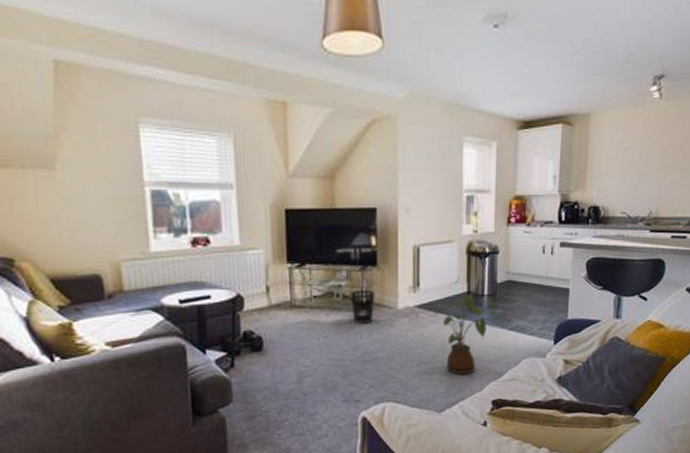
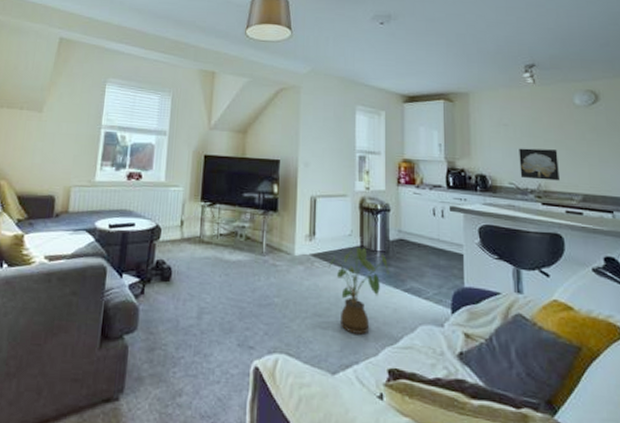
wastebasket: present [350,289,375,324] -> none [251,232,275,267]
wall art: none [633,173,673,207] -> present [519,148,559,181]

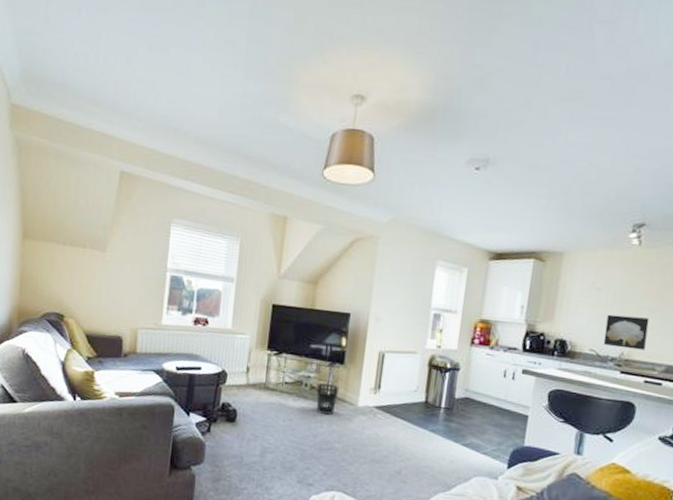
wastebasket: none [251,232,275,267] -> present [316,382,340,415]
house plant: present [328,246,389,334] -> none [390,402,451,481]

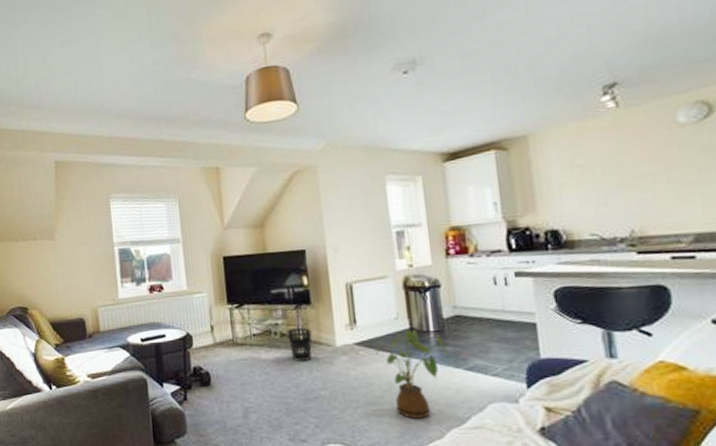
house plant: none [390,402,451,481] -> present [375,329,447,419]
wall art: present [603,314,650,350] -> none [601,185,660,226]

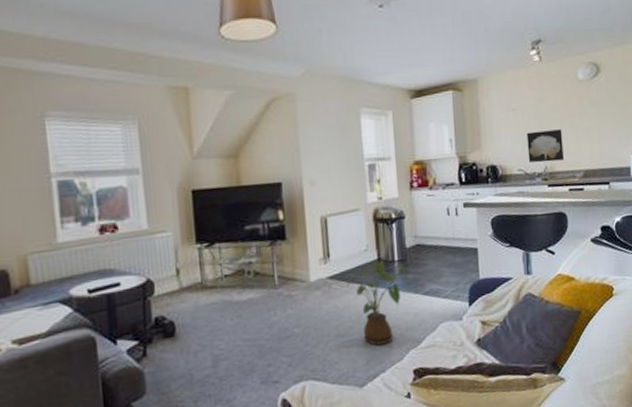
wastebasket: present [287,327,312,361] -> none [261,264,287,301]
wall art: none [601,185,660,226] -> present [527,129,564,163]

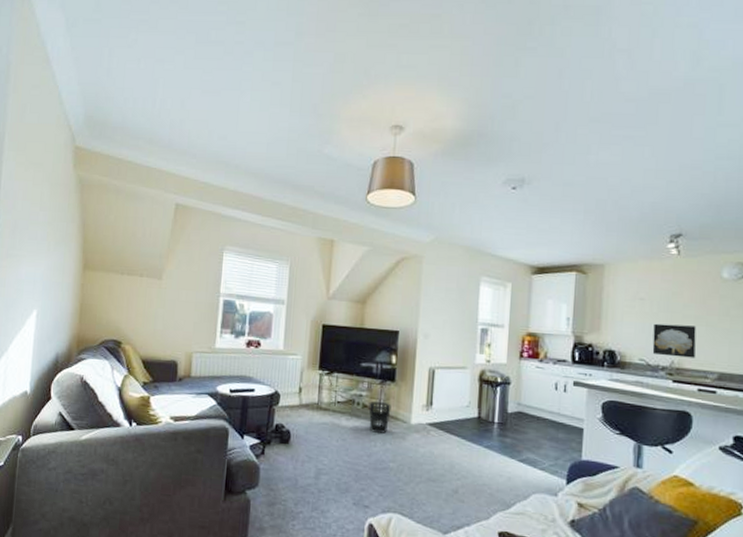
wastebasket: none [261,264,287,301] -> present [368,400,392,434]
house plant: present [346,260,409,346] -> none [444,418,506,500]

